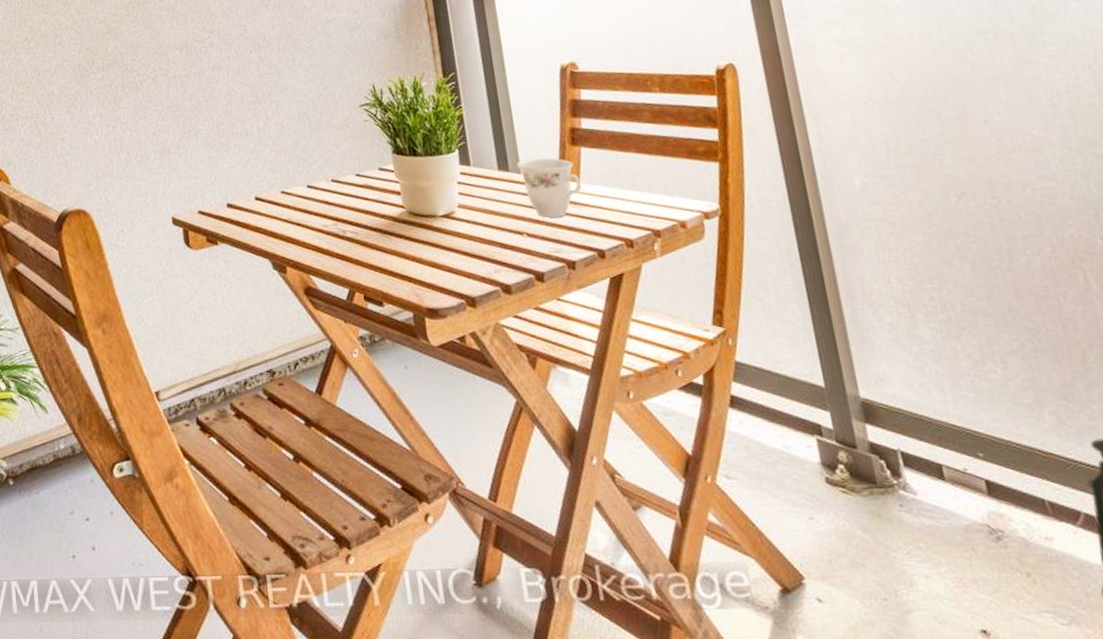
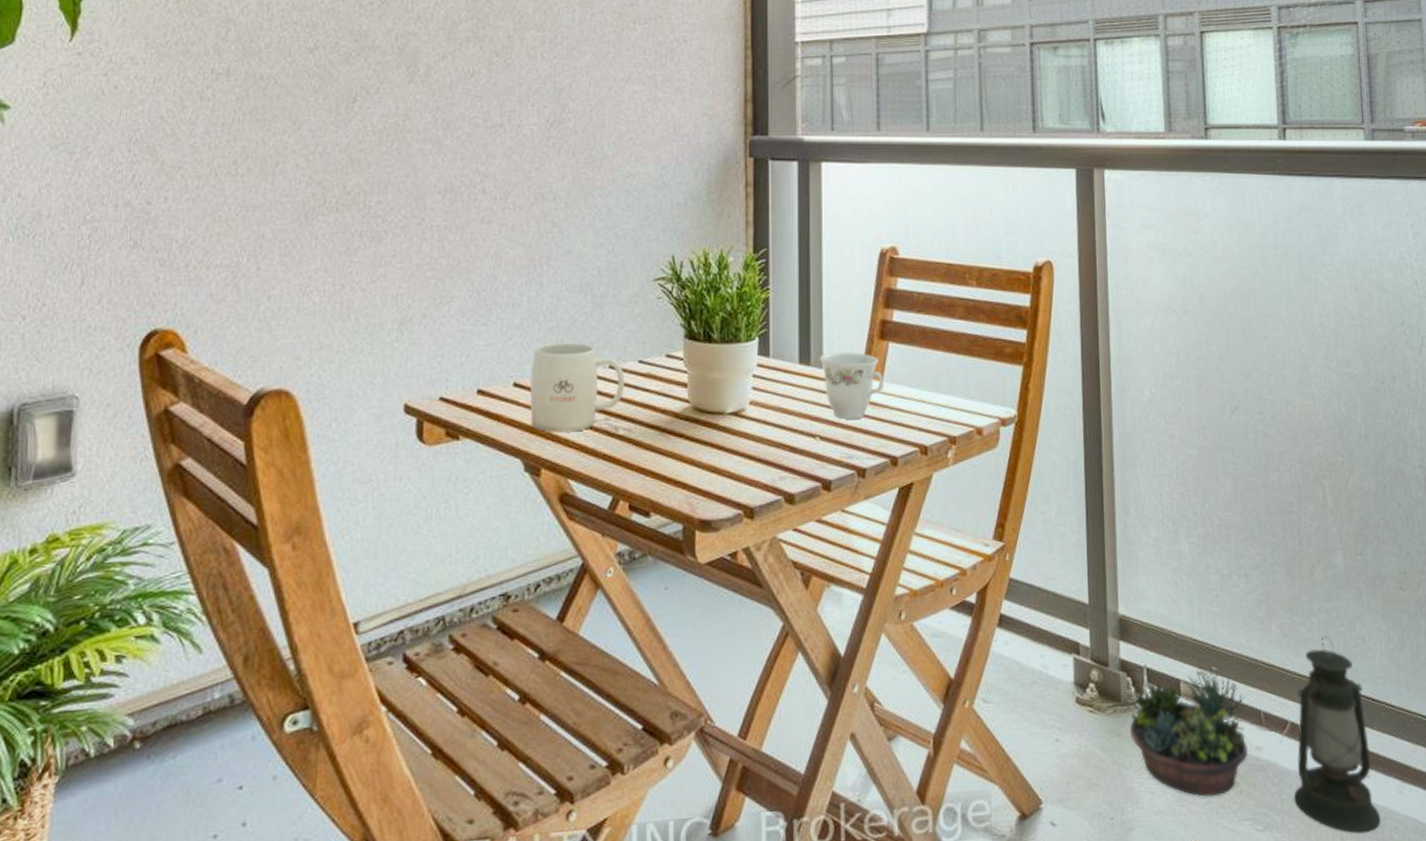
mug: none [267,162,347,237] -> present [530,342,624,433]
succulent planter: none [888,451,1036,585] -> present [1130,665,1248,797]

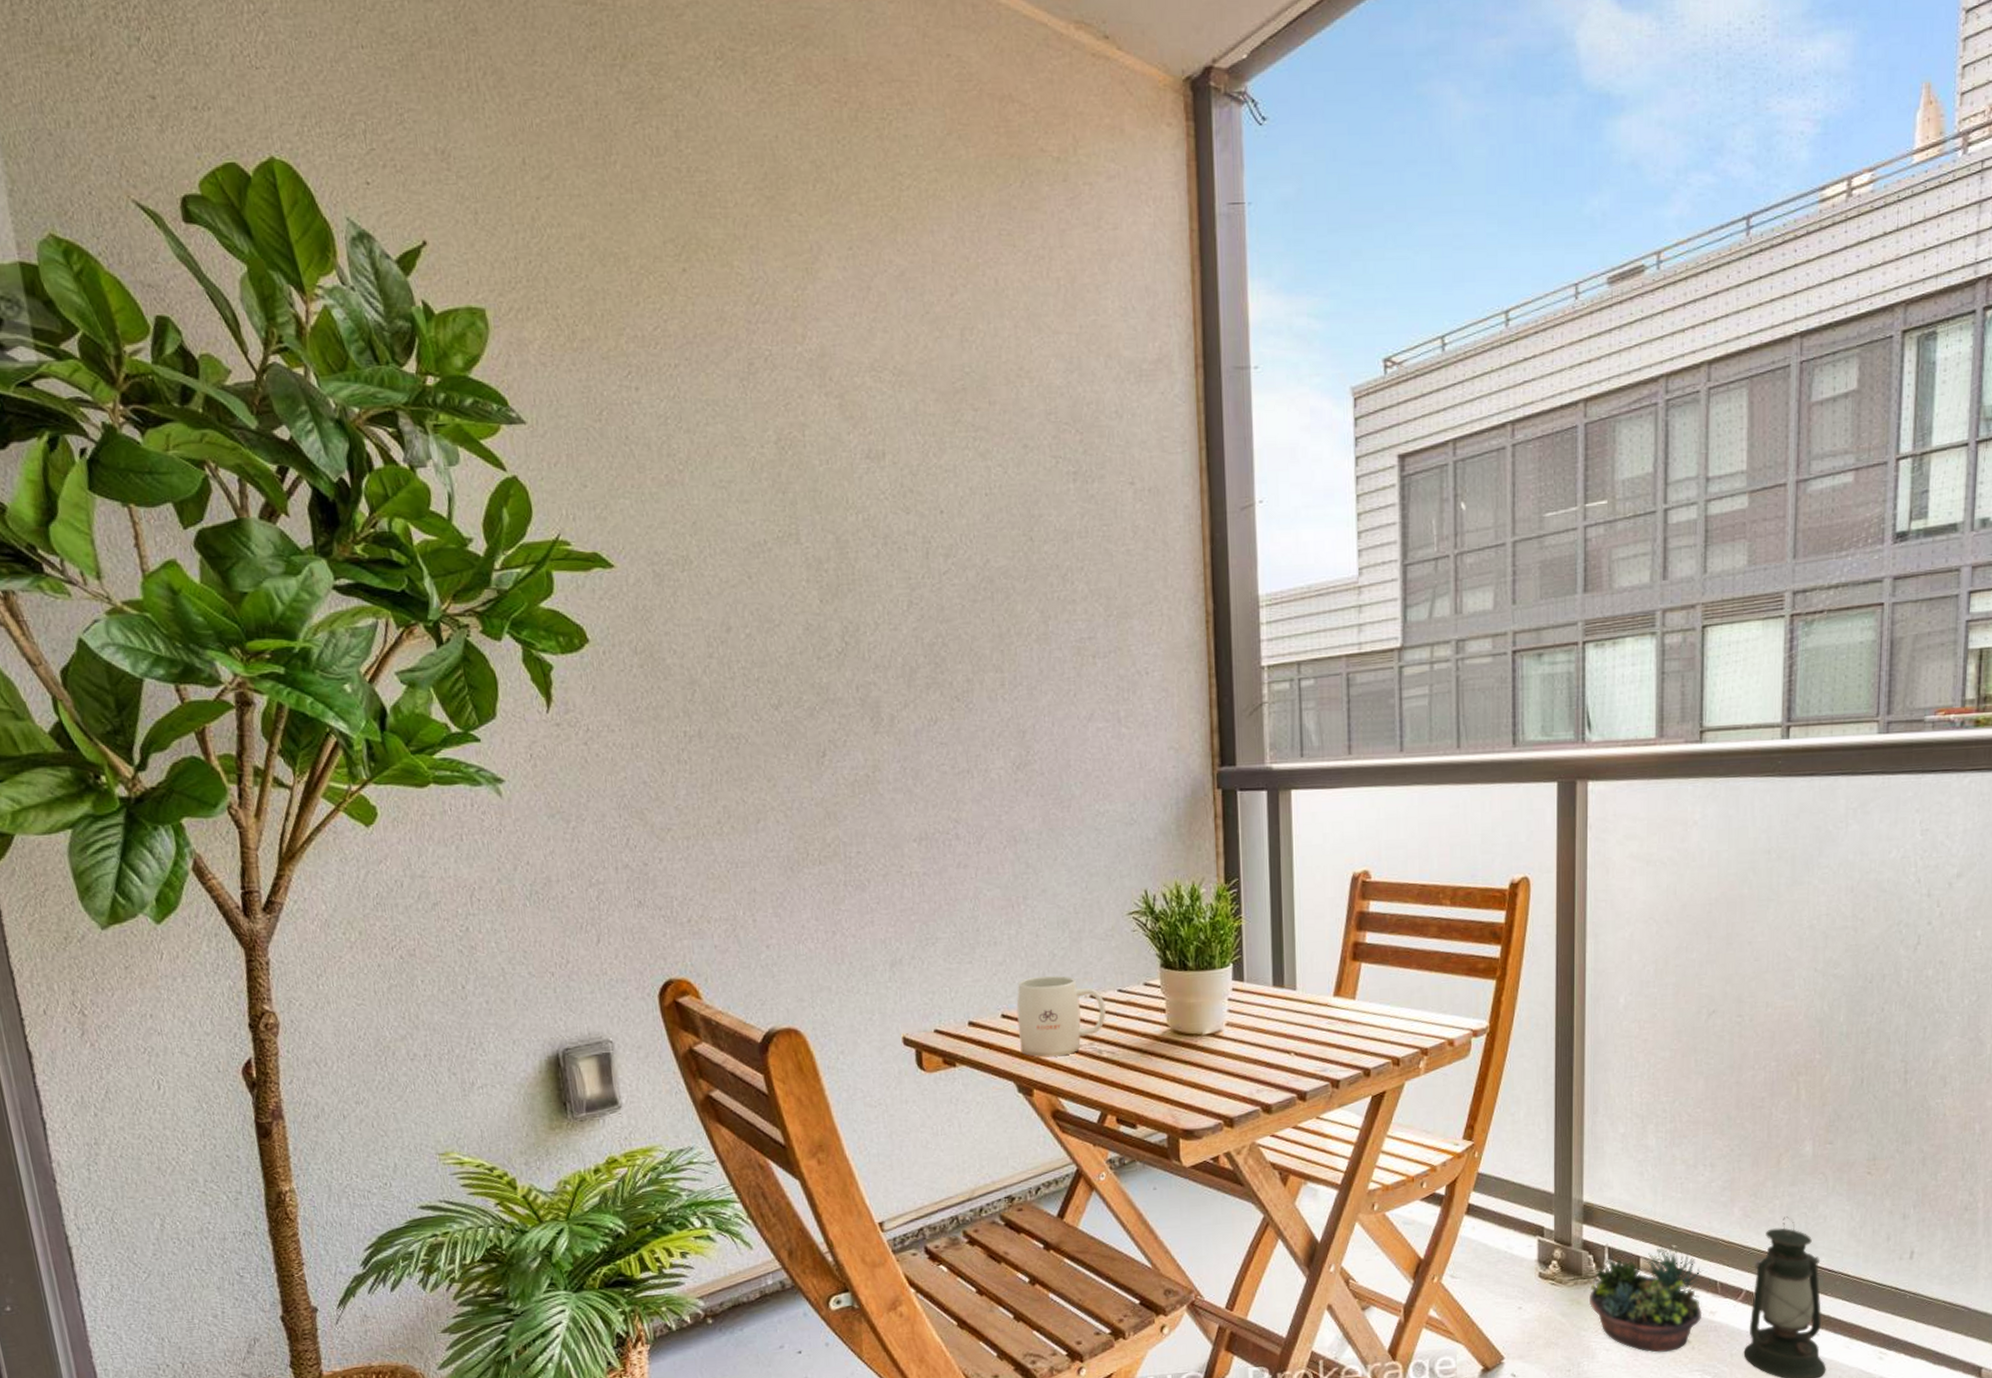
teacup: present [819,352,884,419] -> none [1293,973,1356,1036]

